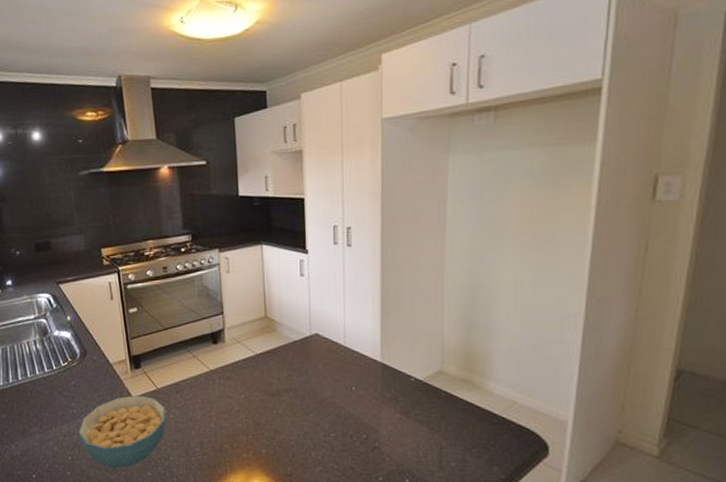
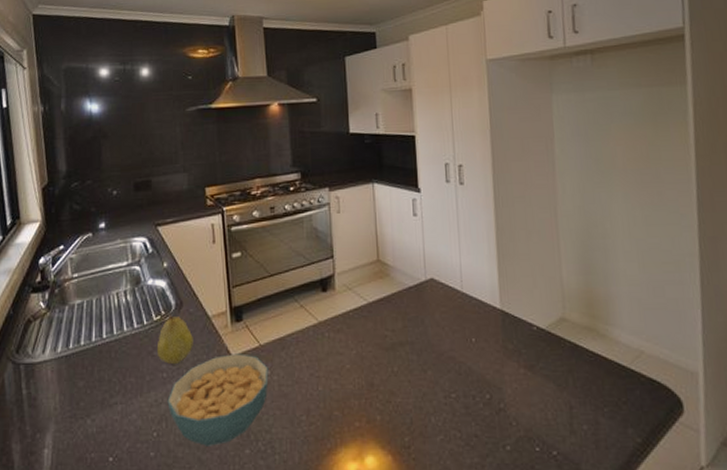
fruit: none [67,361,98,402] -> present [158,314,193,364]

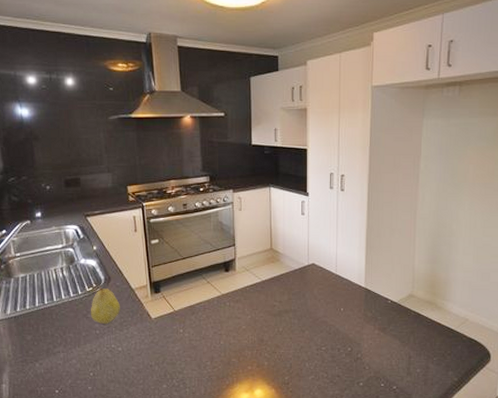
cereal bowl: present [167,354,269,446] -> none [100,317,181,383]

